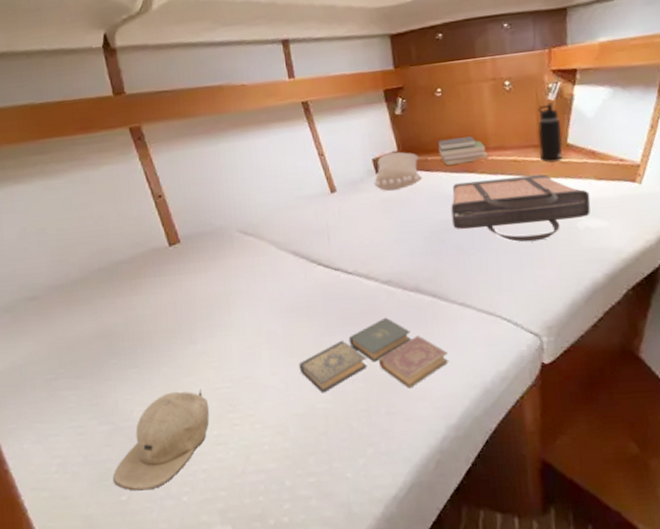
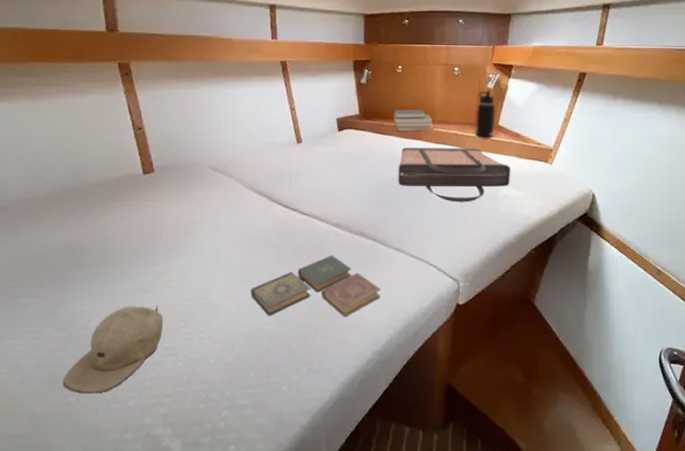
pillow: present [374,151,423,191] -> none [336,114,378,147]

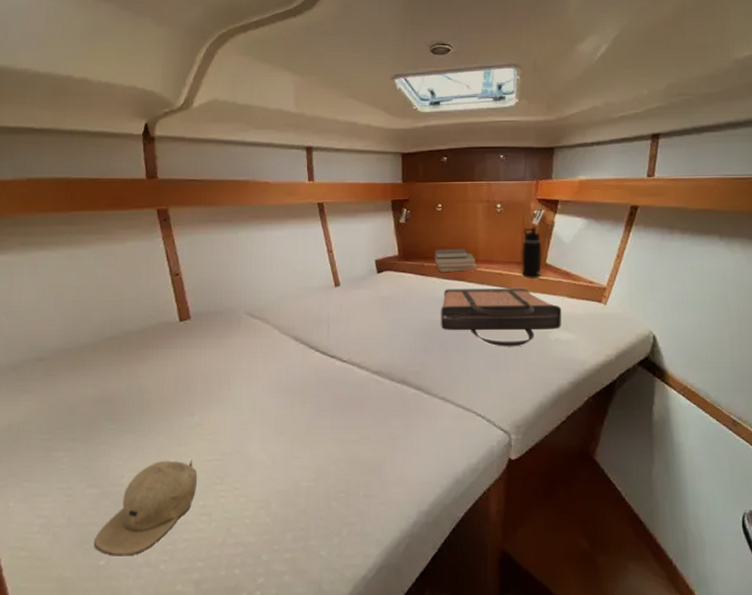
book: present [251,255,382,317] -> none [288,405,427,474]

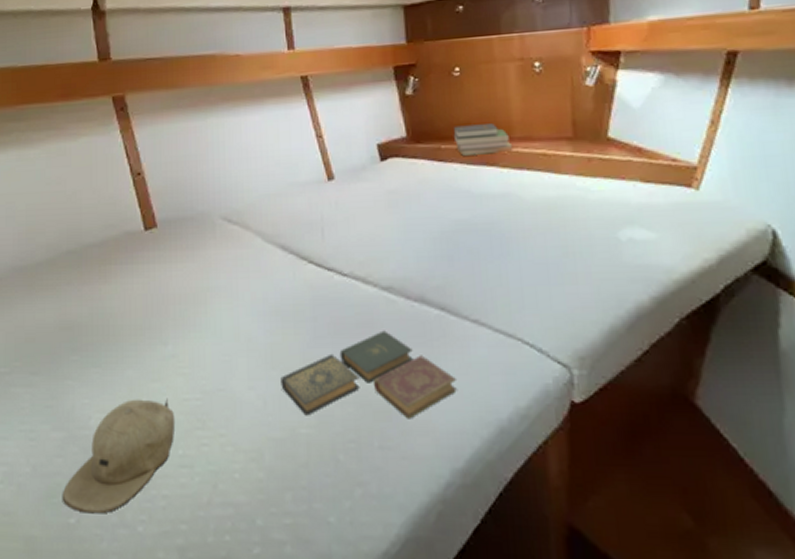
book: none [288,405,427,474] -> present [280,330,458,419]
shopping bag: present [441,288,562,347] -> none [466,172,635,252]
water bottle: present [522,226,542,279] -> none [573,88,602,159]

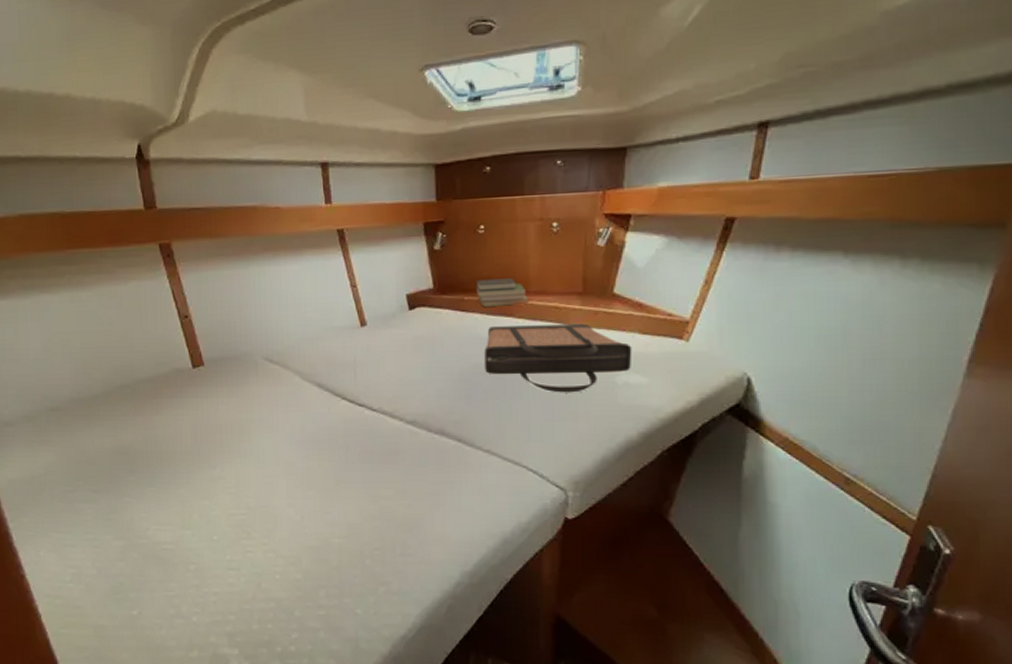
baseball cap: present [62,398,176,514] -> none [125,513,224,607]
book: present [280,330,458,419] -> none [316,458,470,532]
shopping bag: none [466,172,635,252] -> present [484,324,632,393]

